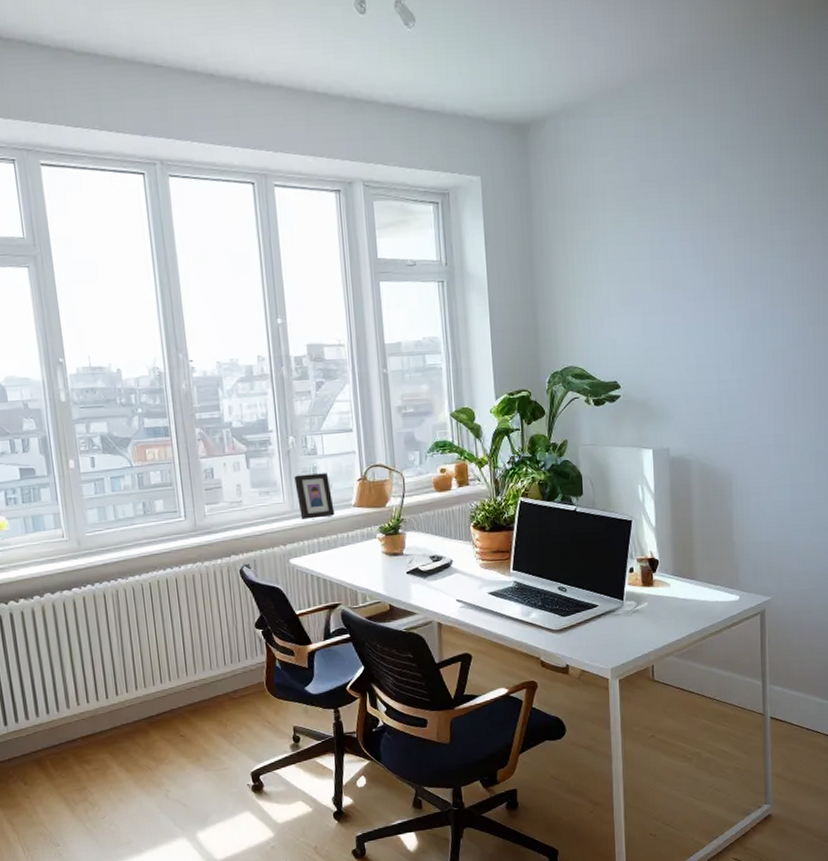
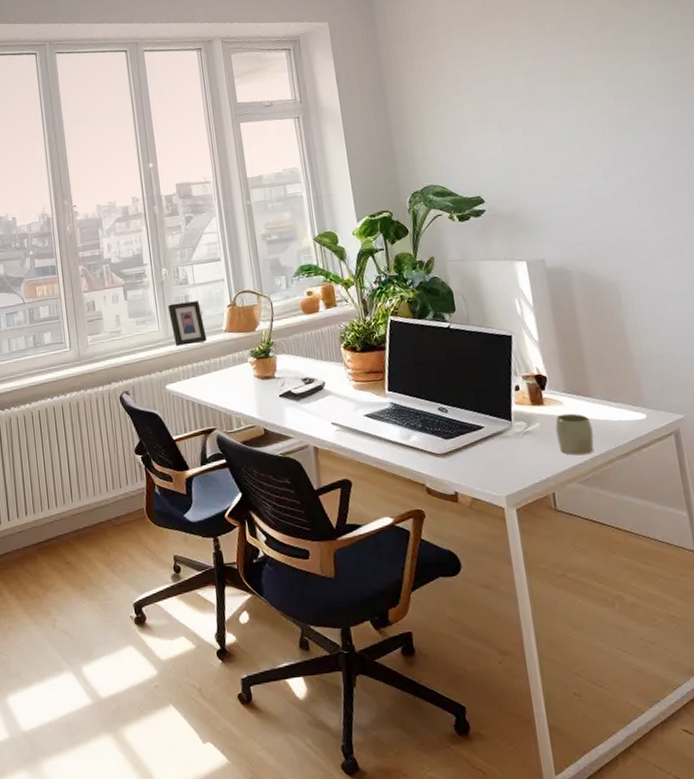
mug: none [661,594,693,632] -> present [555,413,594,456]

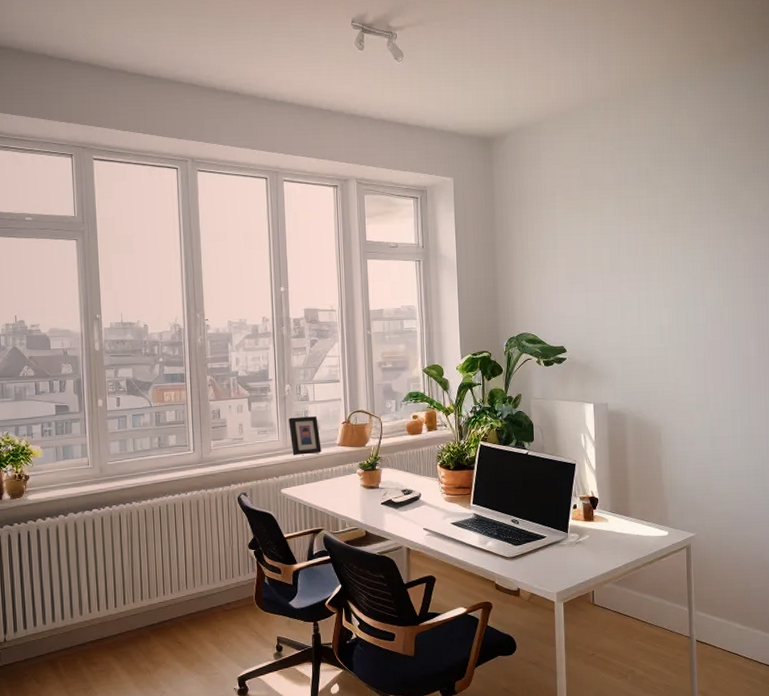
mug: present [555,413,594,456] -> none [601,528,628,562]

